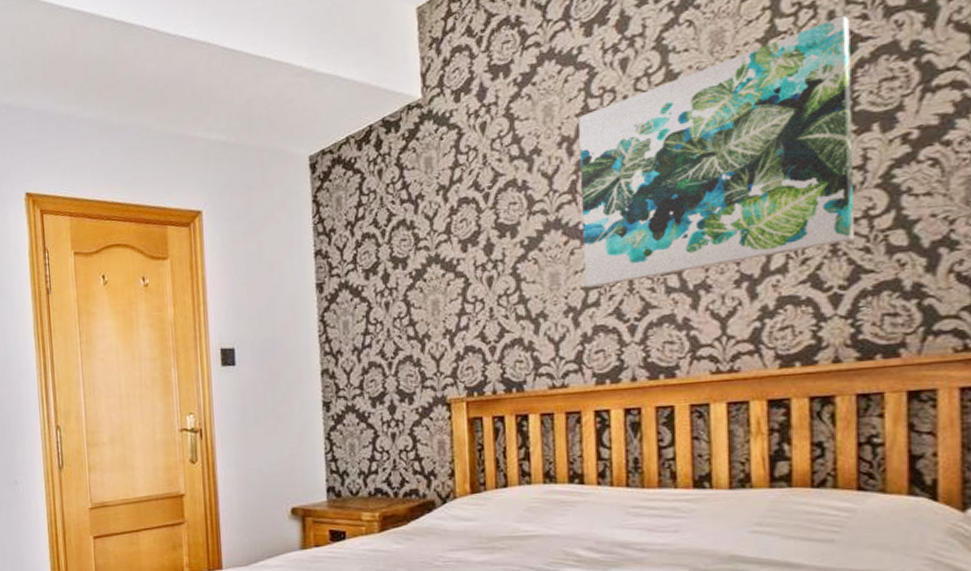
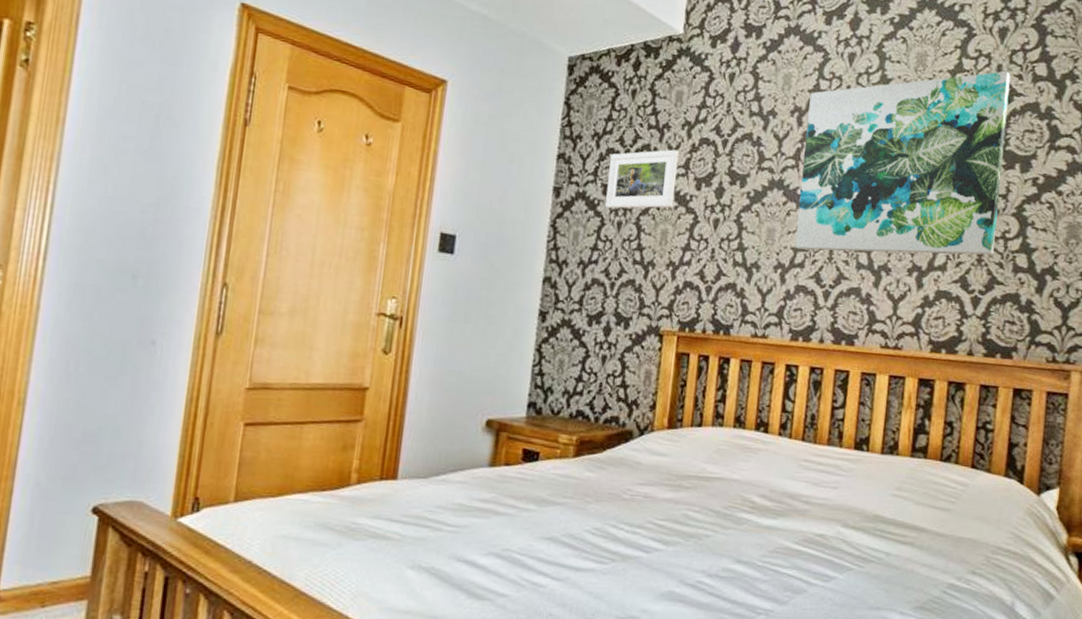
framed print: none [367,217,441,292] -> present [605,149,680,209]

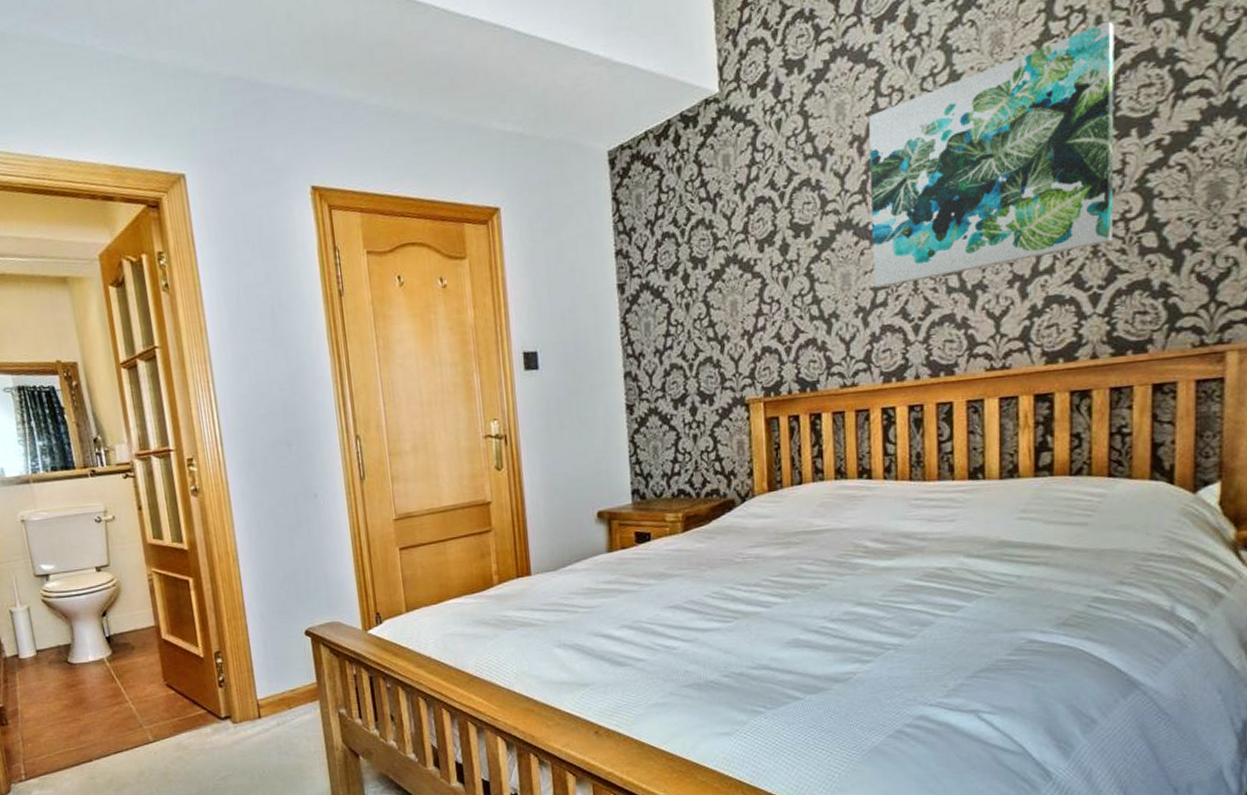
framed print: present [605,149,680,209] -> none [667,217,739,293]

